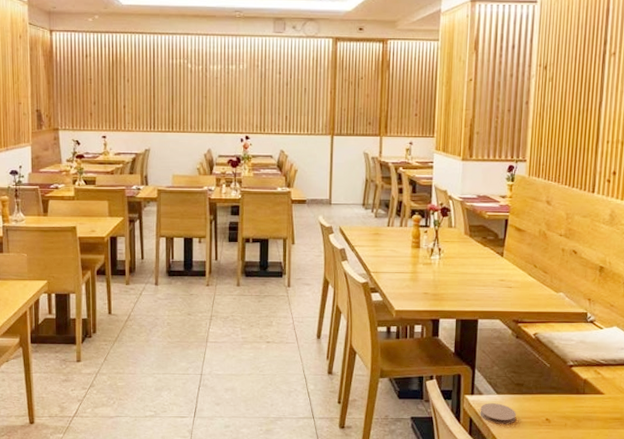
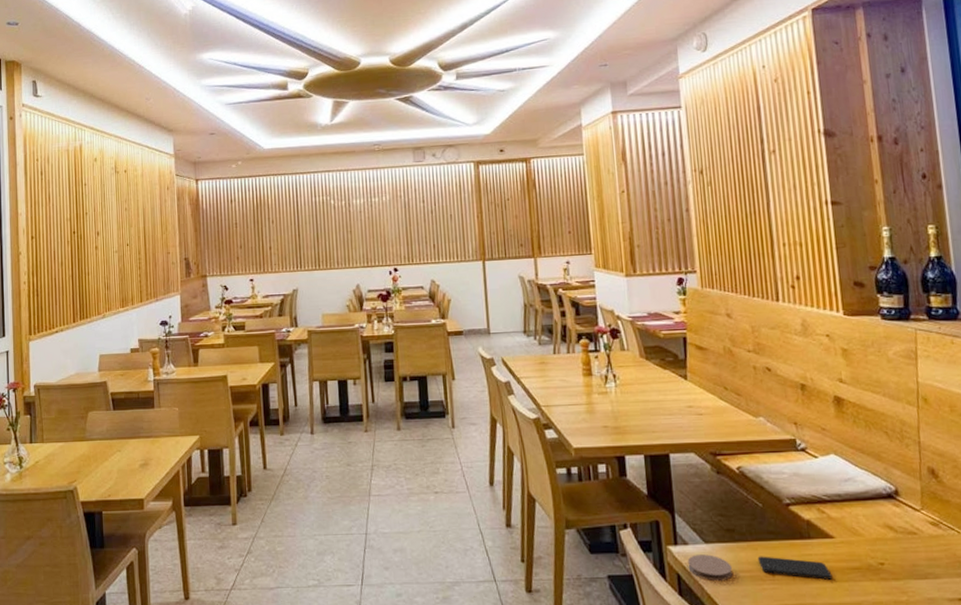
smartphone: none [538,406,597,427] -> present [757,556,833,580]

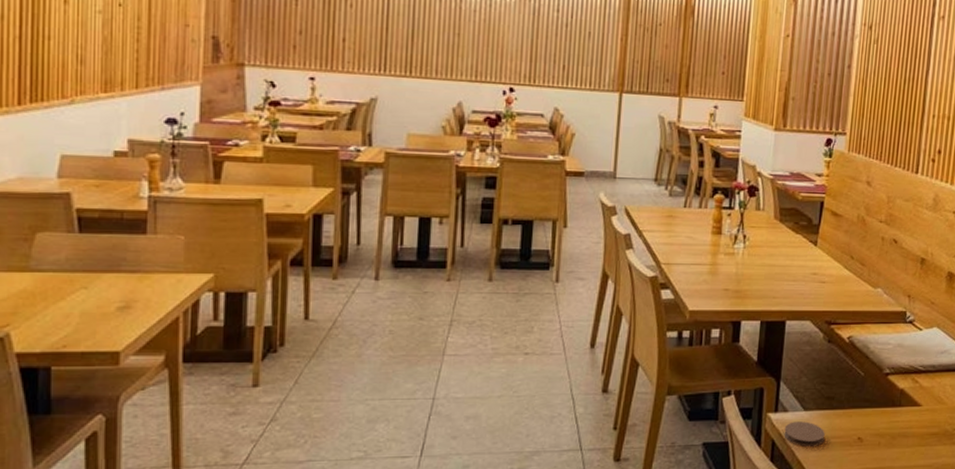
smartphone: present [757,556,833,580] -> none [850,423,913,445]

